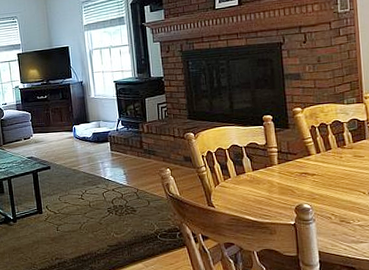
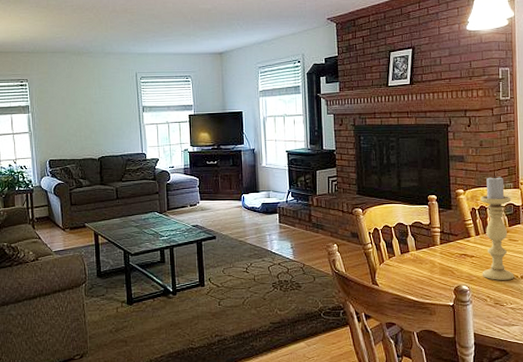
candle holder: none [320,90,361,198] -> present [480,175,514,280]

